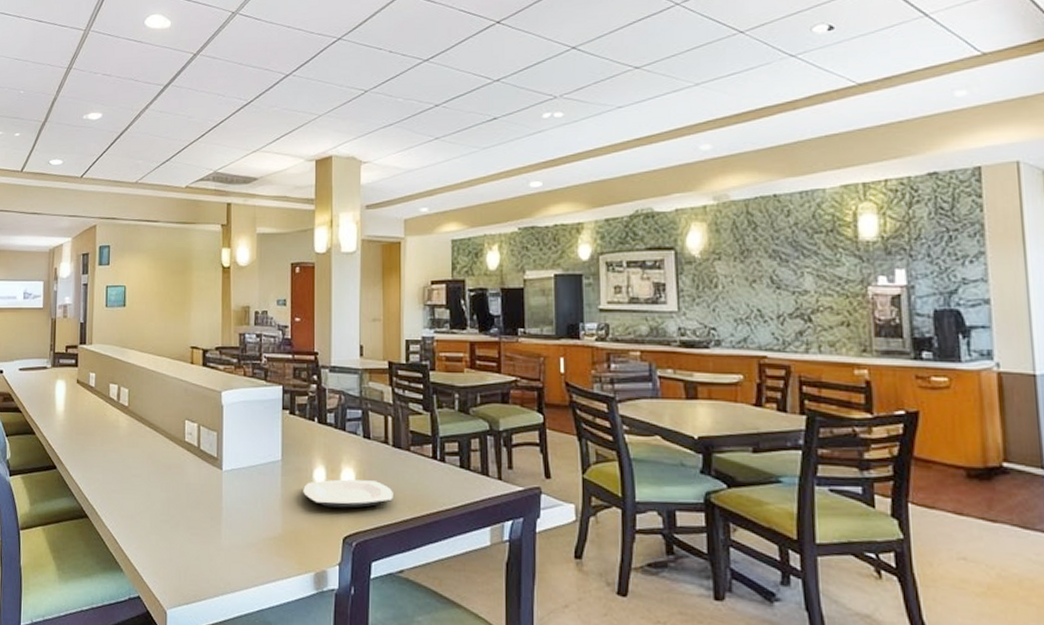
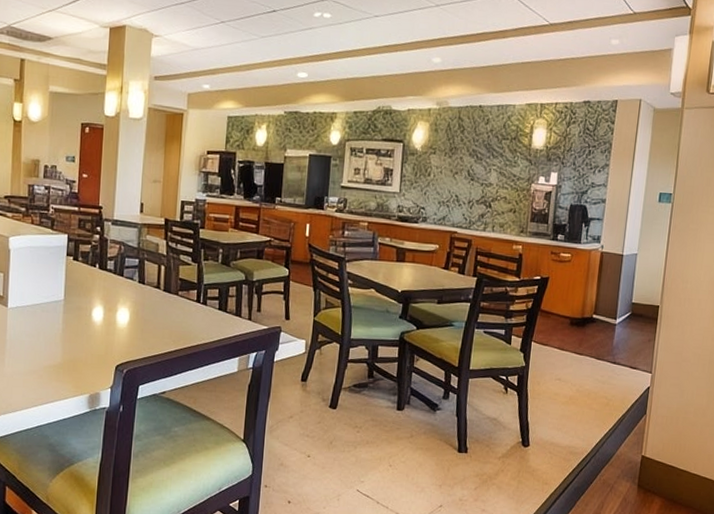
plate: present [303,479,393,508] -> none [82,317,161,341]

